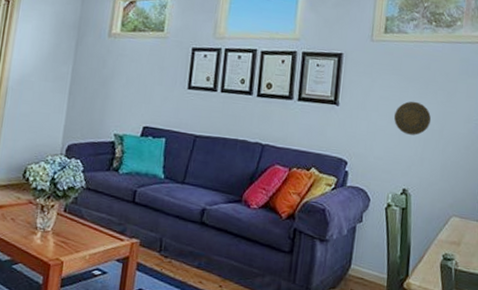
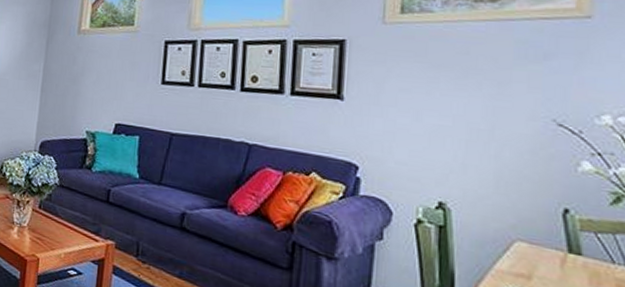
decorative plate: present [393,101,432,136] -> none [419,93,476,136]

